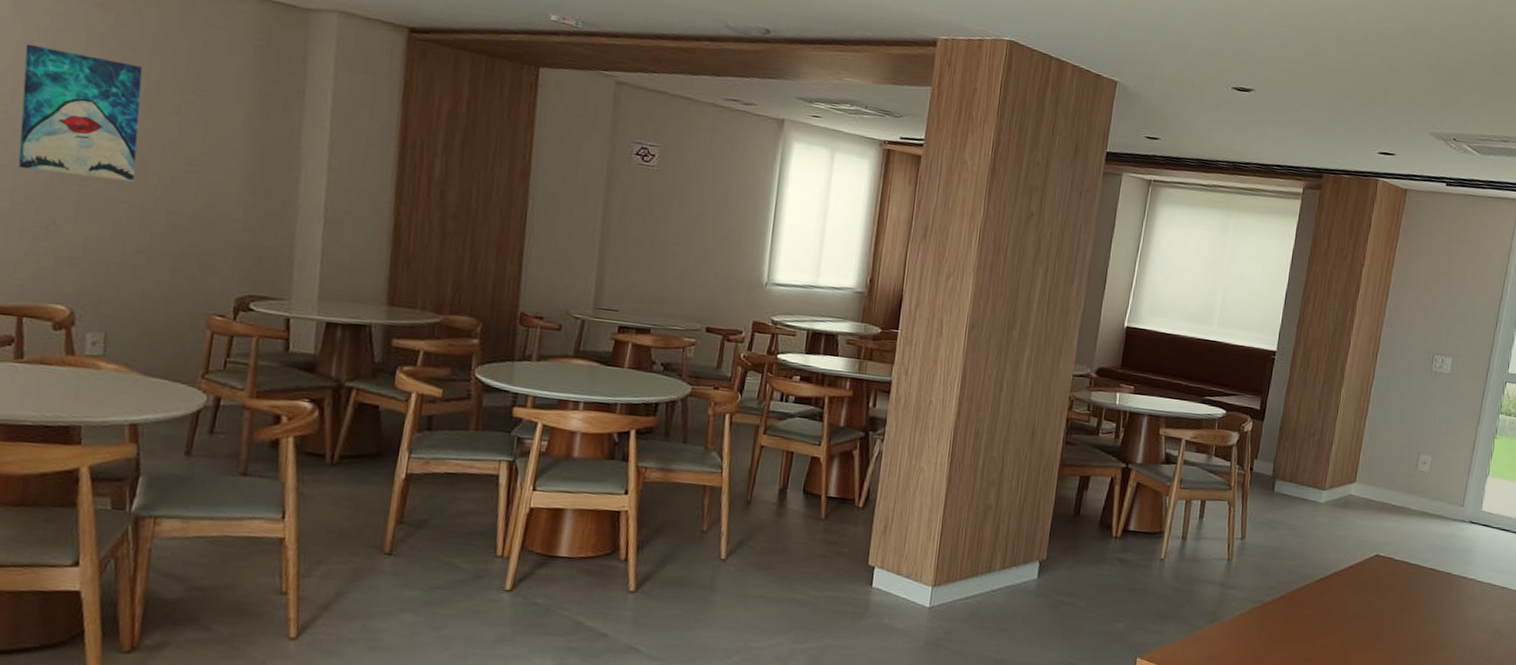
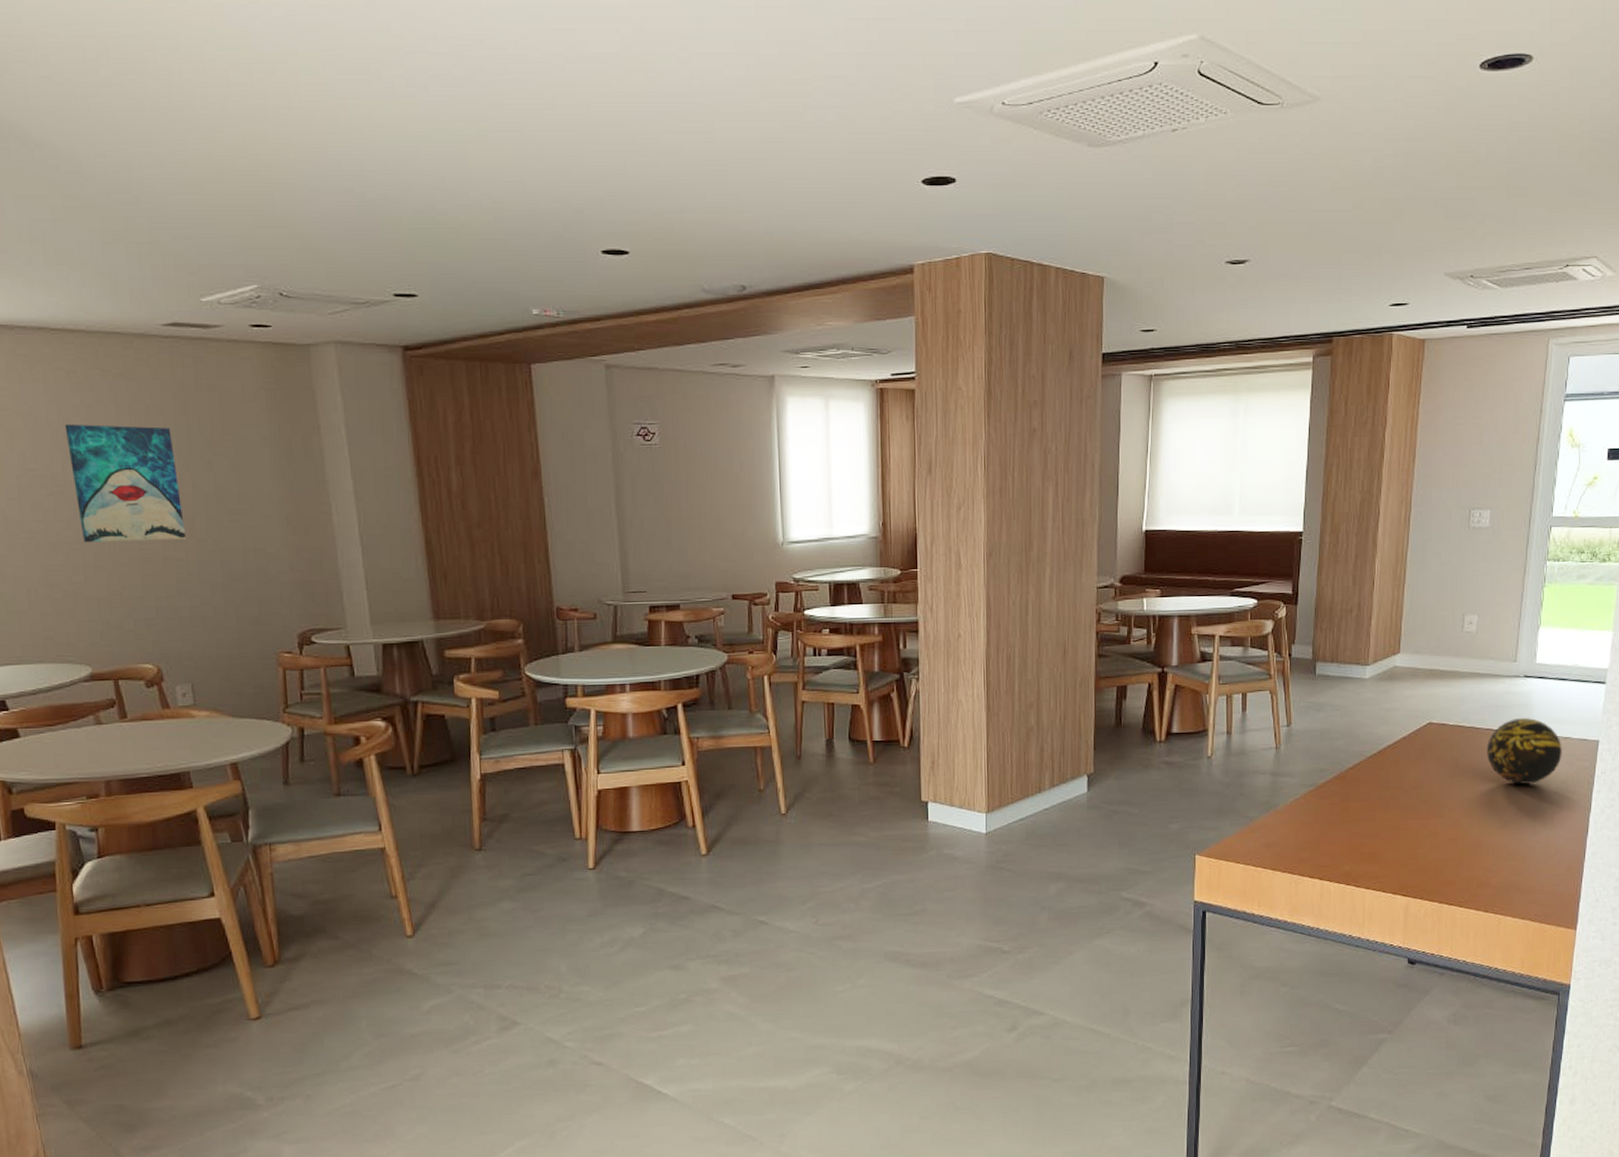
decorative orb: none [1427,562,1499,629] -> present [1486,718,1562,784]

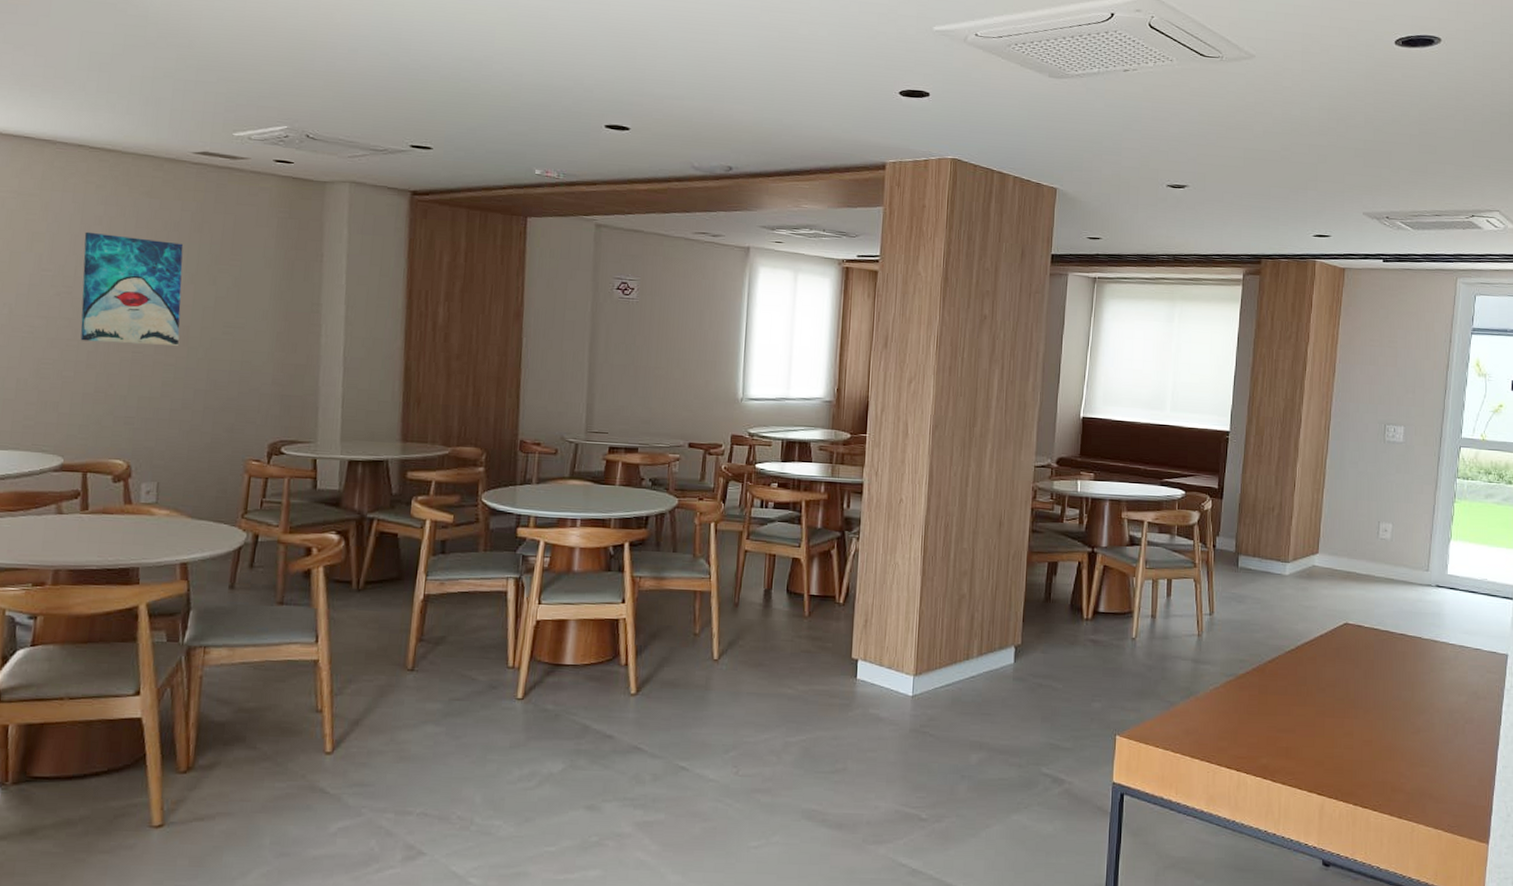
decorative orb: present [1486,718,1562,784] -> none [1400,626,1473,692]

